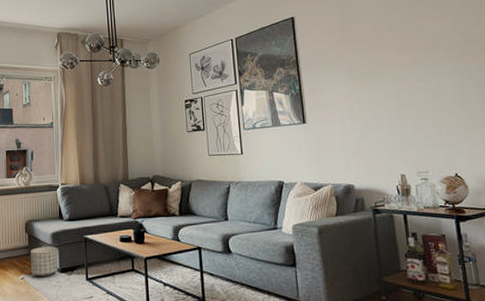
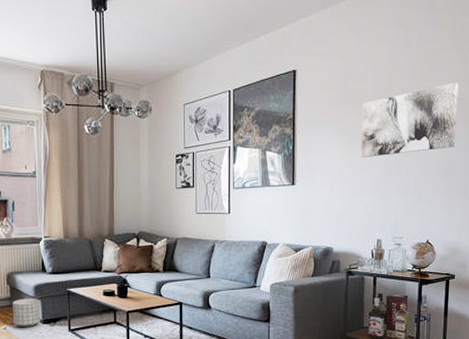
wall art: none [364,18,467,94] -> present [361,83,459,158]

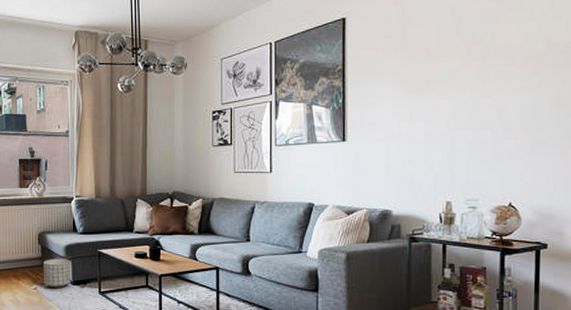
wall art: present [361,83,459,158] -> none [424,23,545,110]

